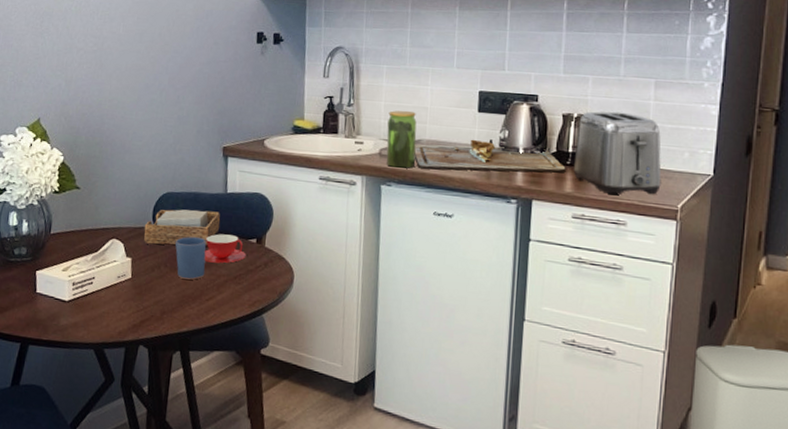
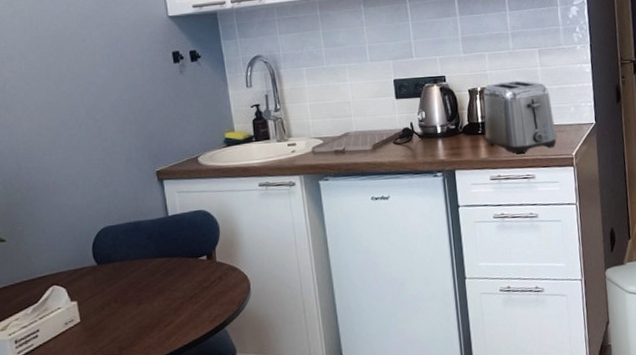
napkin holder: present [143,209,221,246] -> none [85,236,167,284]
mug: present [175,236,207,281] -> none [121,265,159,311]
teacup: present [204,234,247,264] -> none [153,256,199,289]
jar: present [386,110,417,169] -> none [315,107,348,163]
cutting board: present [414,139,566,173] -> none [344,123,479,159]

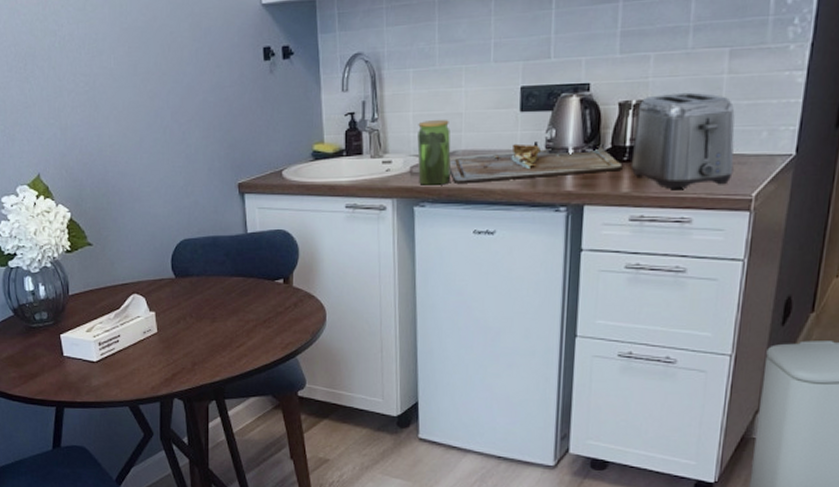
jar: none [315,107,348,163] -> present [417,119,452,185]
cutting board: none [344,123,479,159] -> present [449,143,623,183]

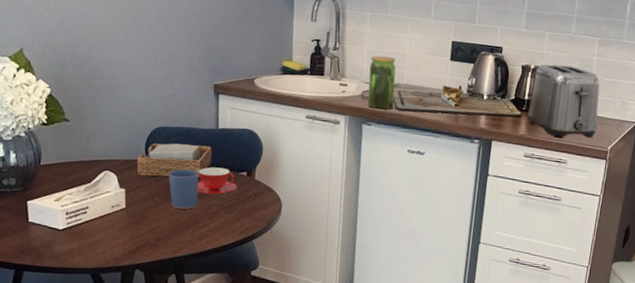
napkin holder: none [164,254,244,296] -> present [136,143,213,179]
mug: none [198,283,233,329] -> present [168,169,199,210]
teacup: none [229,277,274,308] -> present [197,167,238,194]

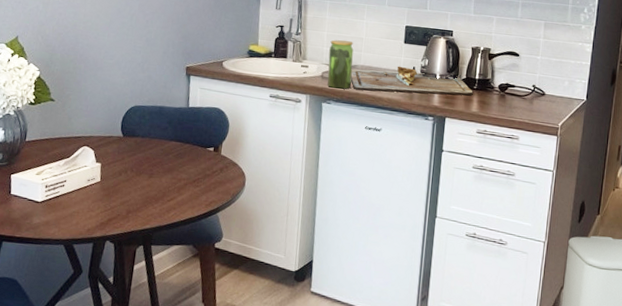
napkin holder: present [136,143,213,179] -> none [112,120,183,154]
mug: present [168,169,199,210] -> none [141,144,169,184]
teacup: present [197,167,238,194] -> none [167,143,205,169]
toaster: present [527,64,600,138] -> none [478,46,548,115]

